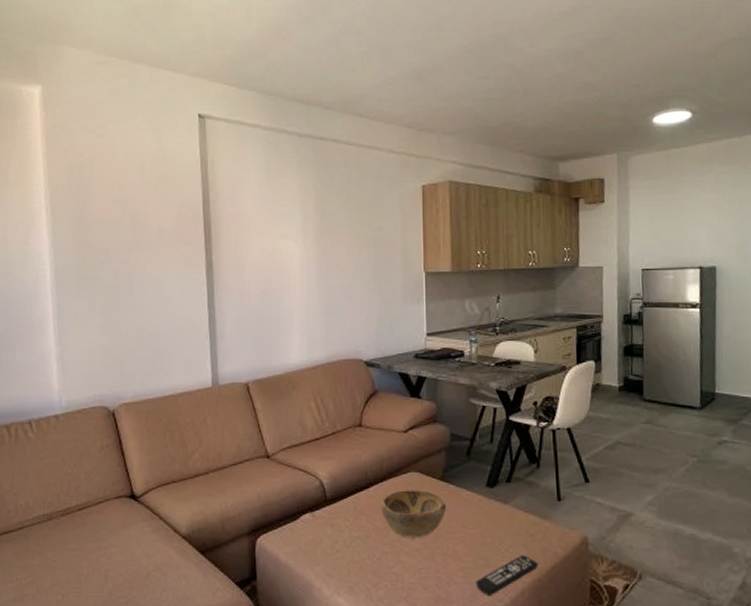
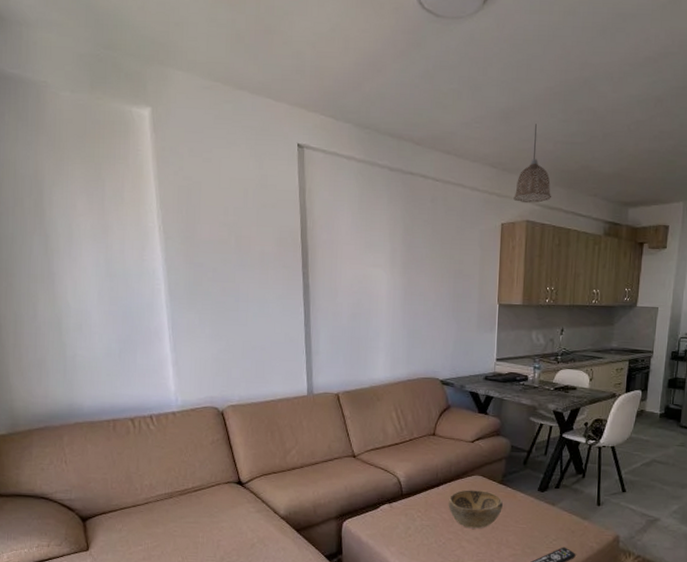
pendant lamp: none [433,82,475,162] -> present [513,124,552,203]

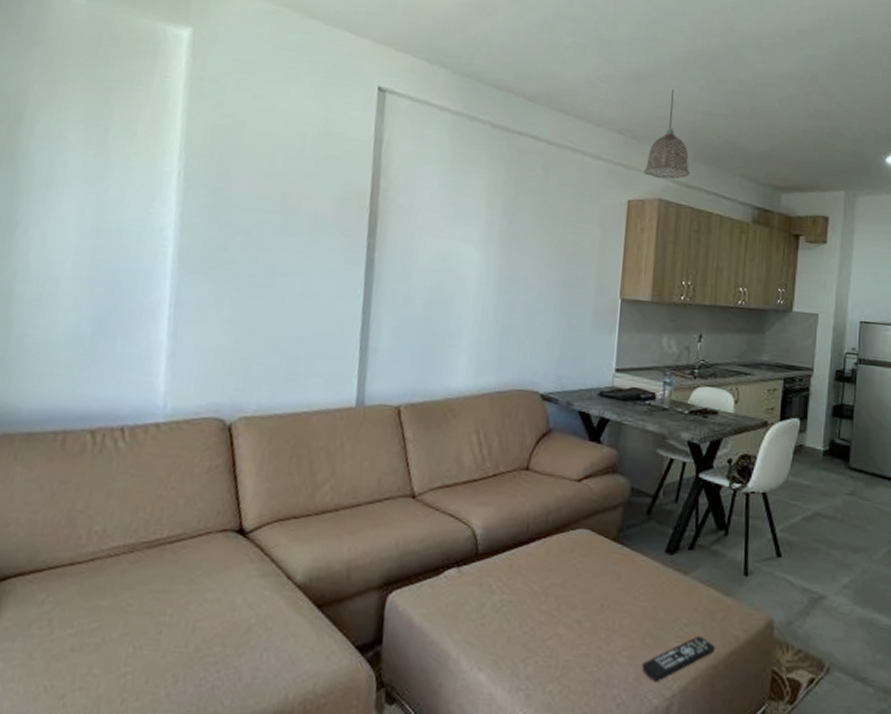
decorative bowl: present [448,490,503,529] -> none [541,549,617,608]

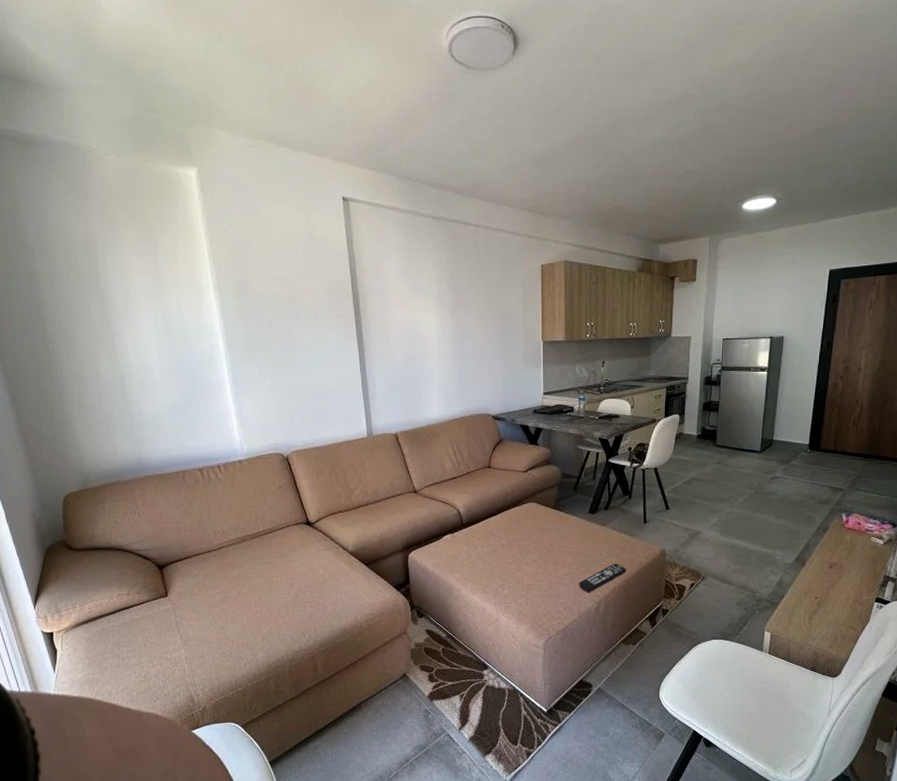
pendant lamp: present [644,89,691,179] -> none [551,168,587,244]

